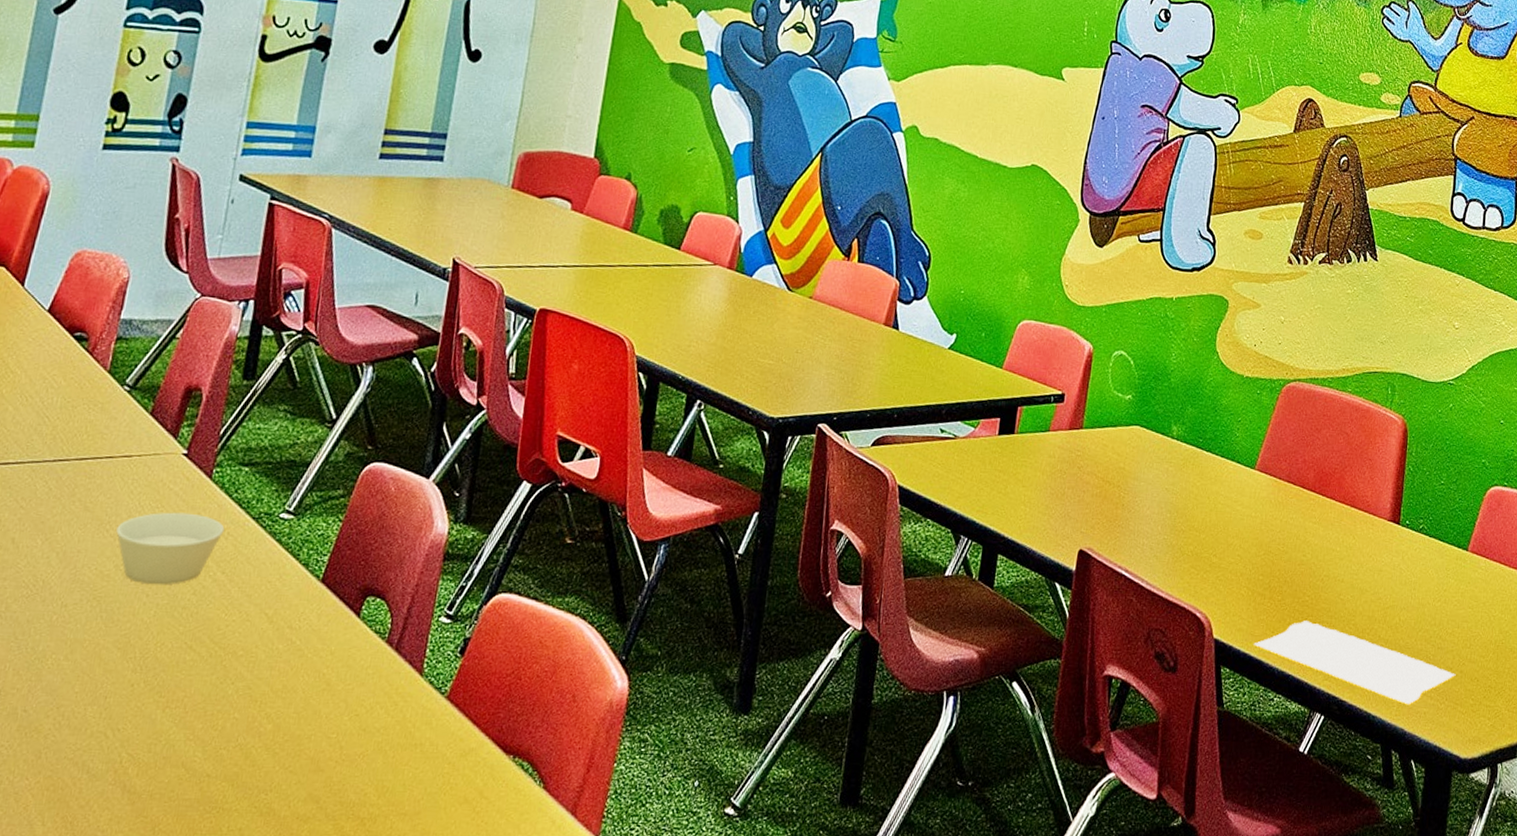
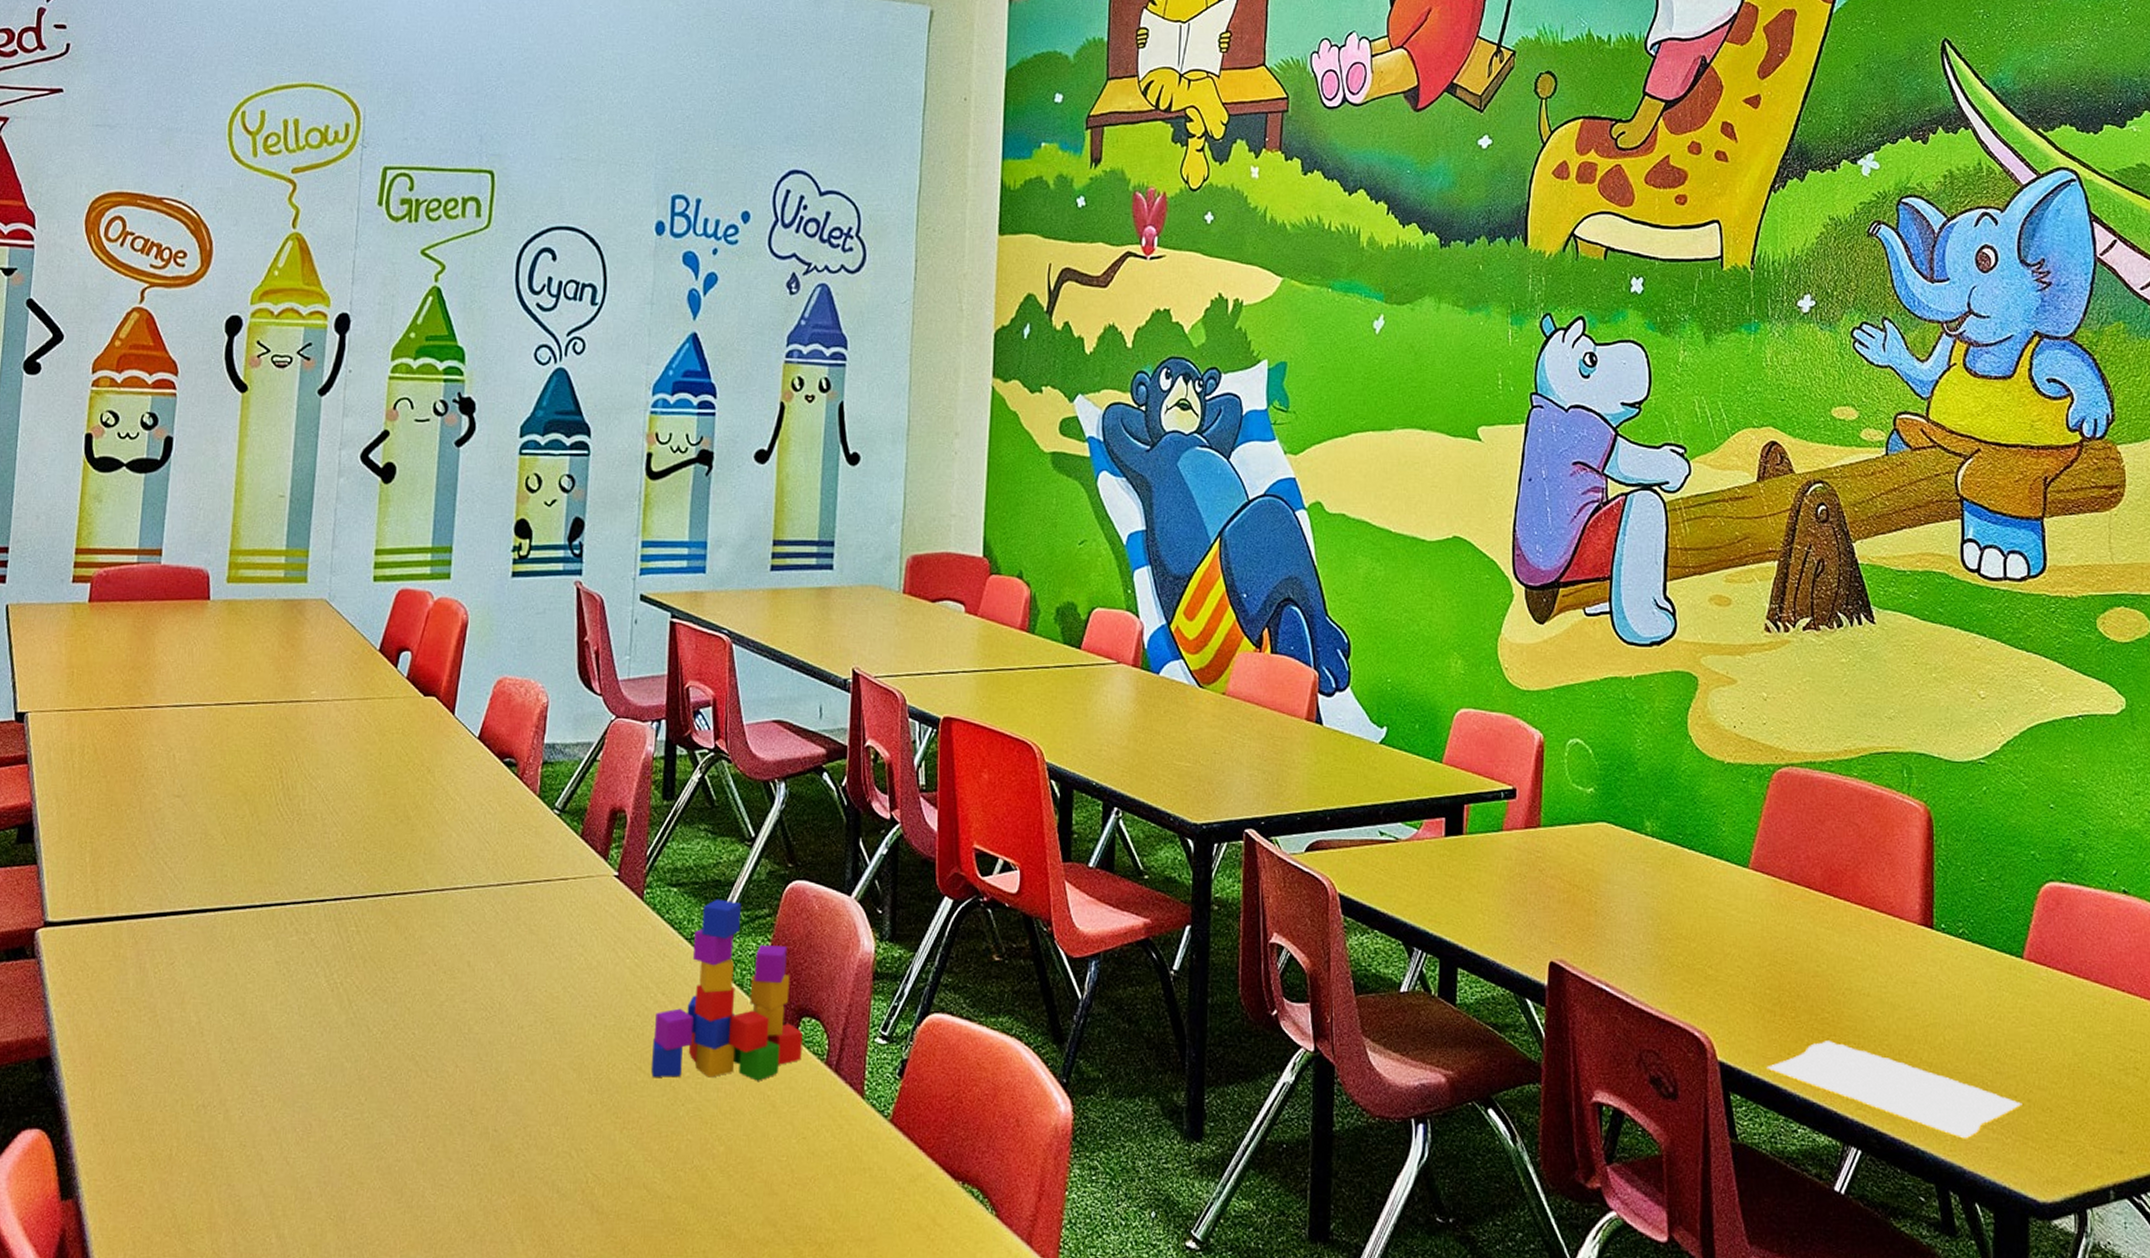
bowl: present [116,512,225,585] -> none [561,934,660,1007]
toy blocks: none [202,479,366,659] -> present [651,899,803,1081]

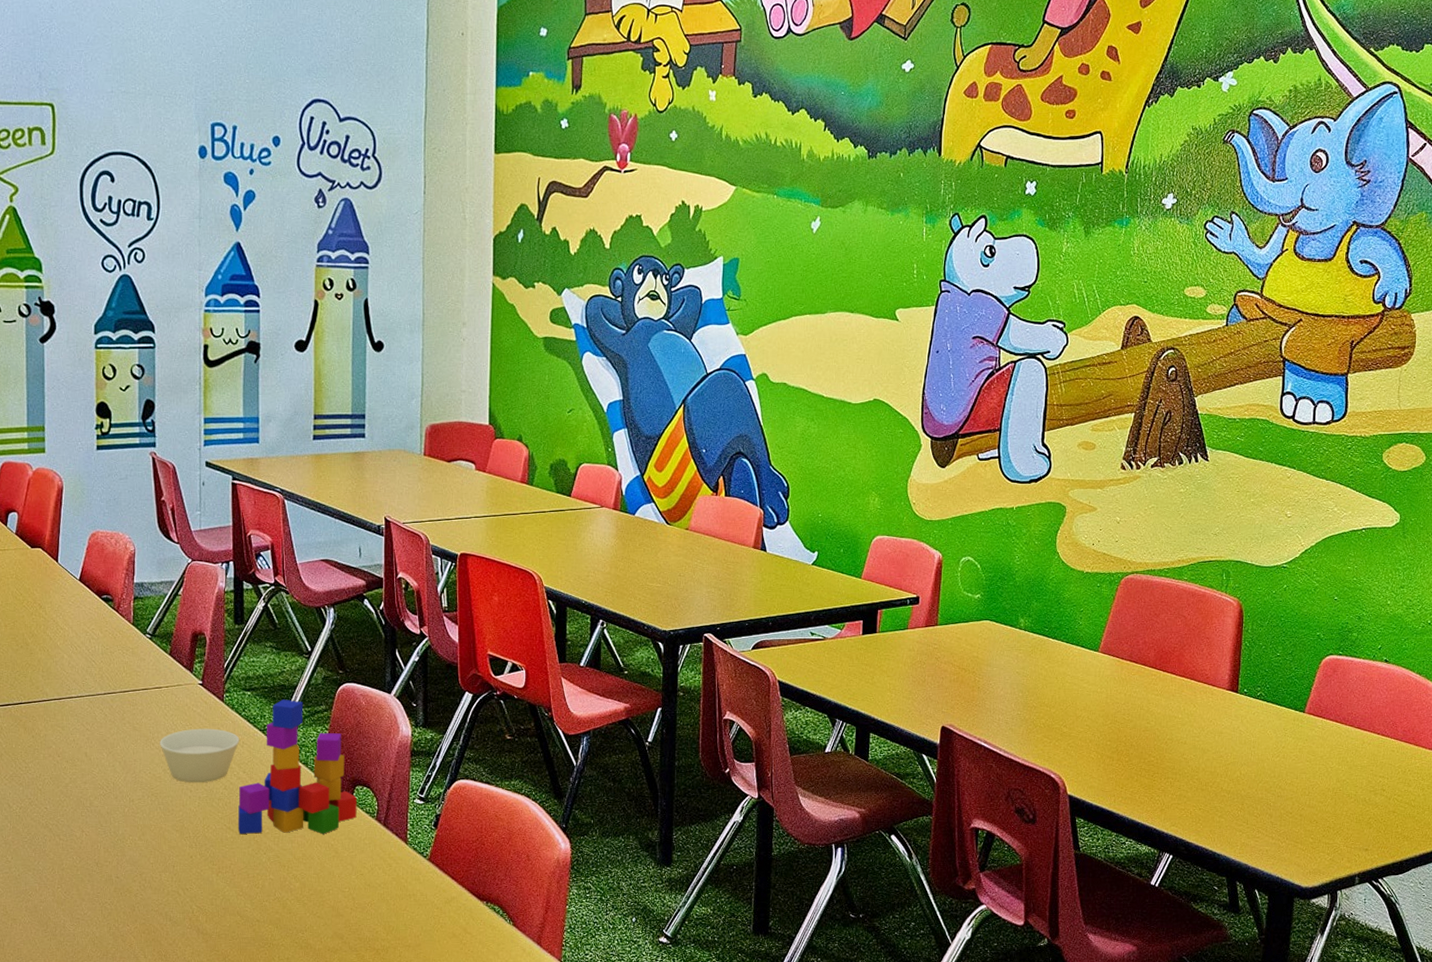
bowl: none [561,934,660,1007] -> present [160,728,240,783]
paper sheet: present [1767,1041,2022,1139] -> none [1105,777,1296,845]

